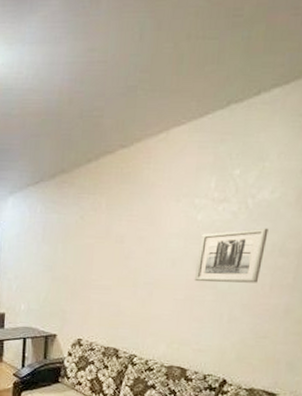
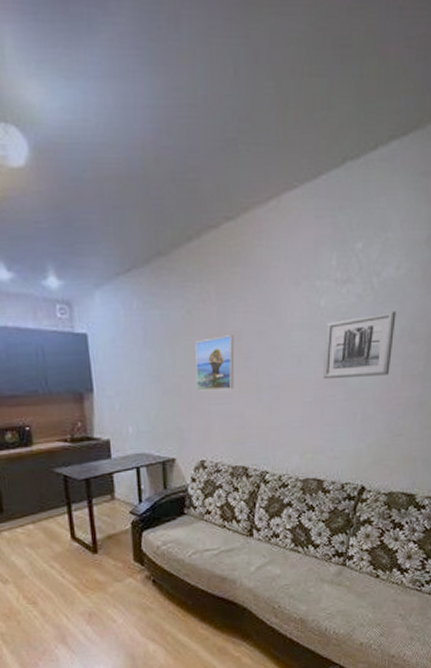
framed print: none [80,238,118,283] -> present [195,335,235,391]

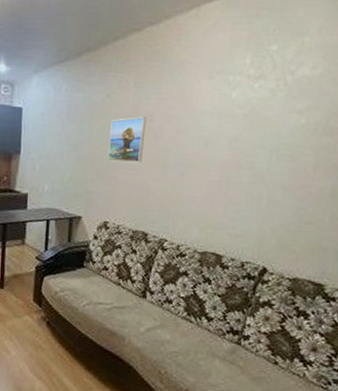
wall art: present [322,310,396,380] -> none [229,105,310,164]

